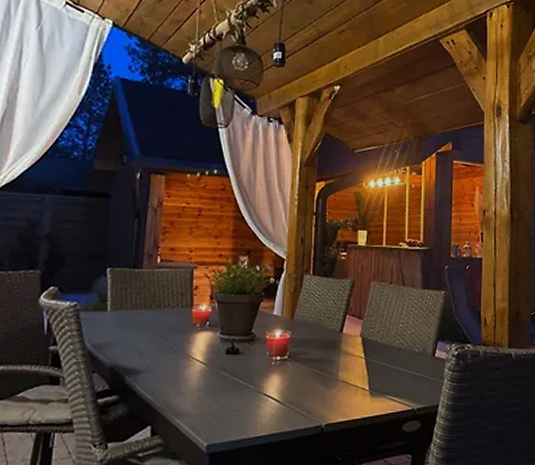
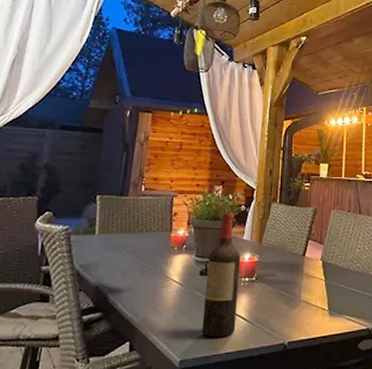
wine bottle: none [230,285,271,421] -> present [202,212,241,338]

